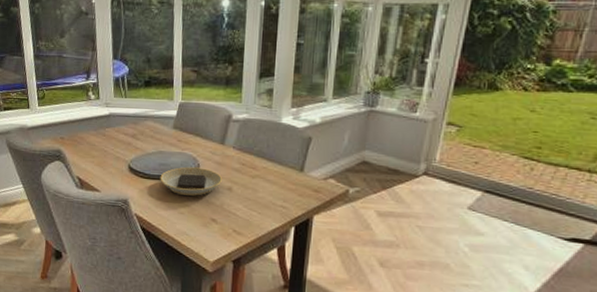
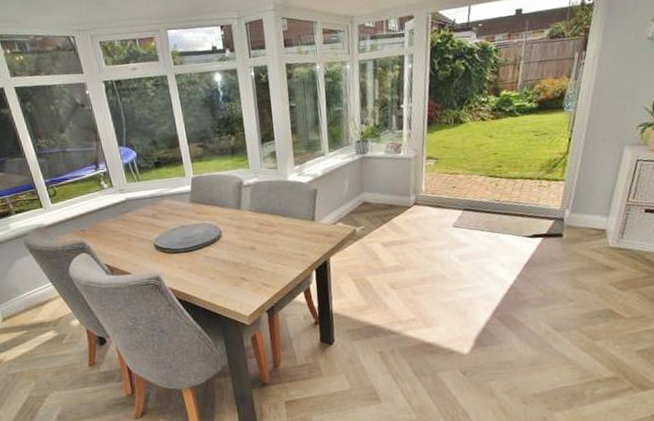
plate: present [160,166,222,196] -> none [186,234,244,262]

